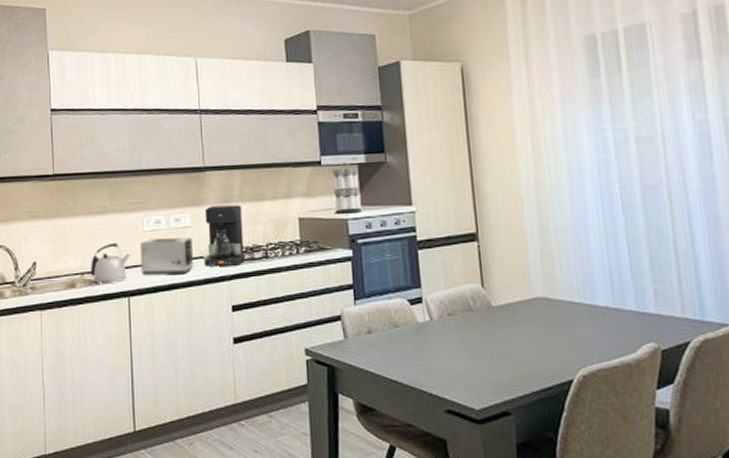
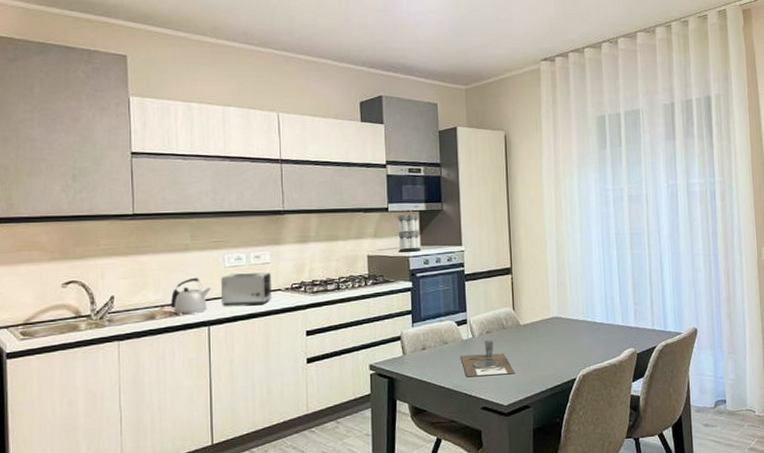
coffee maker: present [204,205,246,267] -> none [281,244,320,298]
place setting: none [417,325,488,371] -> present [461,340,515,378]

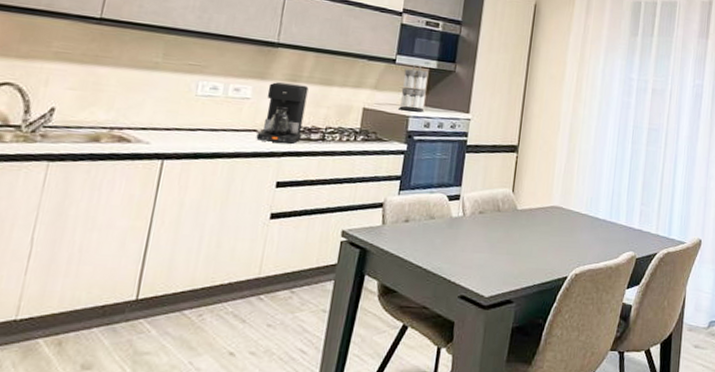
kettle: present [171,277,211,314] -> none [122,101,175,143]
toaster: present [220,272,271,306] -> none [183,103,249,145]
coffee maker: none [281,244,320,298] -> present [256,82,309,144]
place setting: present [461,340,515,378] -> none [446,221,503,263]

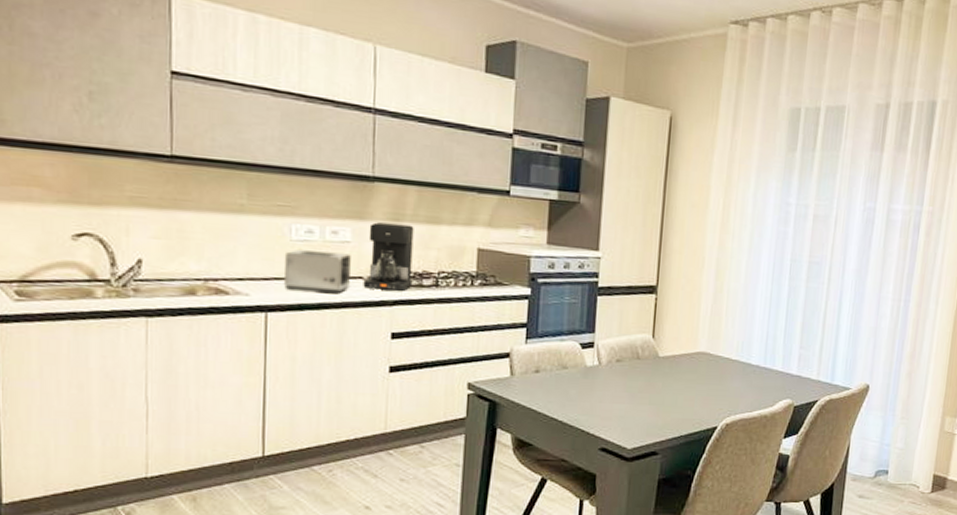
toaster: none [183,103,249,145] -> present [283,248,351,295]
spice rack: present [398,63,429,113] -> none [518,195,549,252]

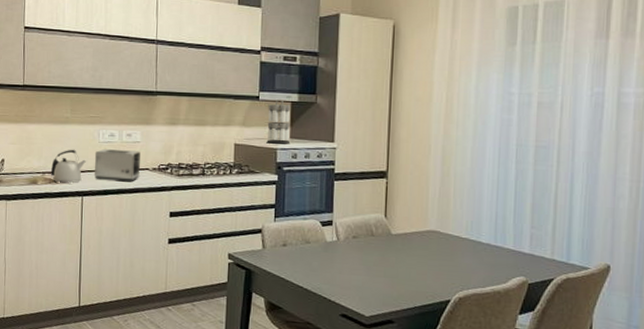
kettle: none [218,248,271,294] -> present [51,149,86,183]
coffee maker: present [363,222,414,291] -> none [149,126,186,179]
spice rack: none [518,195,549,252] -> present [266,98,291,144]

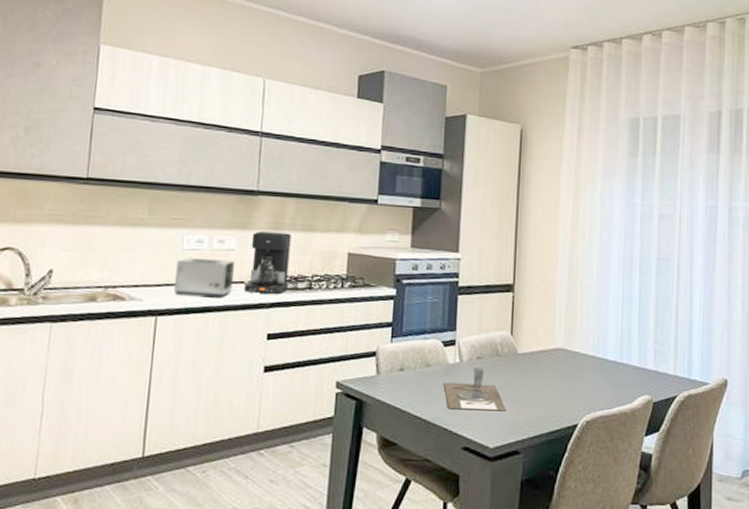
kettle: present [51,149,86,183] -> none [116,257,164,299]
coffee maker: none [149,126,186,179] -> present [244,231,292,294]
spice rack: present [266,98,291,144] -> none [384,203,413,254]
place setting: none [323,245,381,285] -> present [444,367,506,411]

